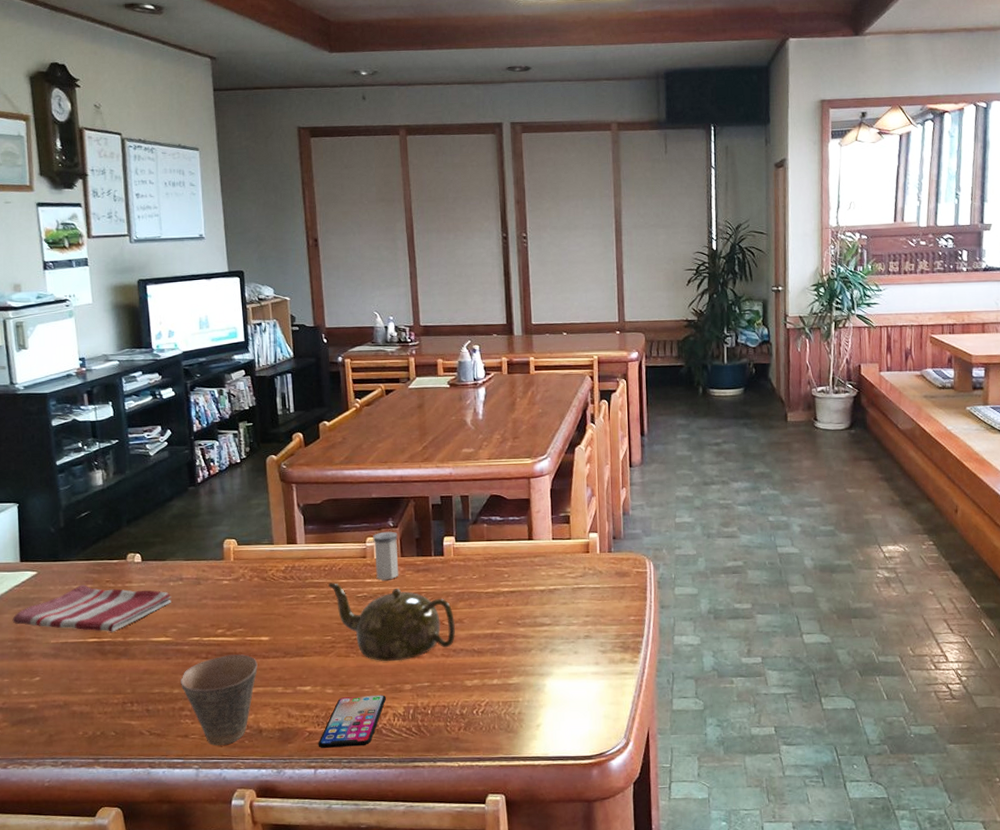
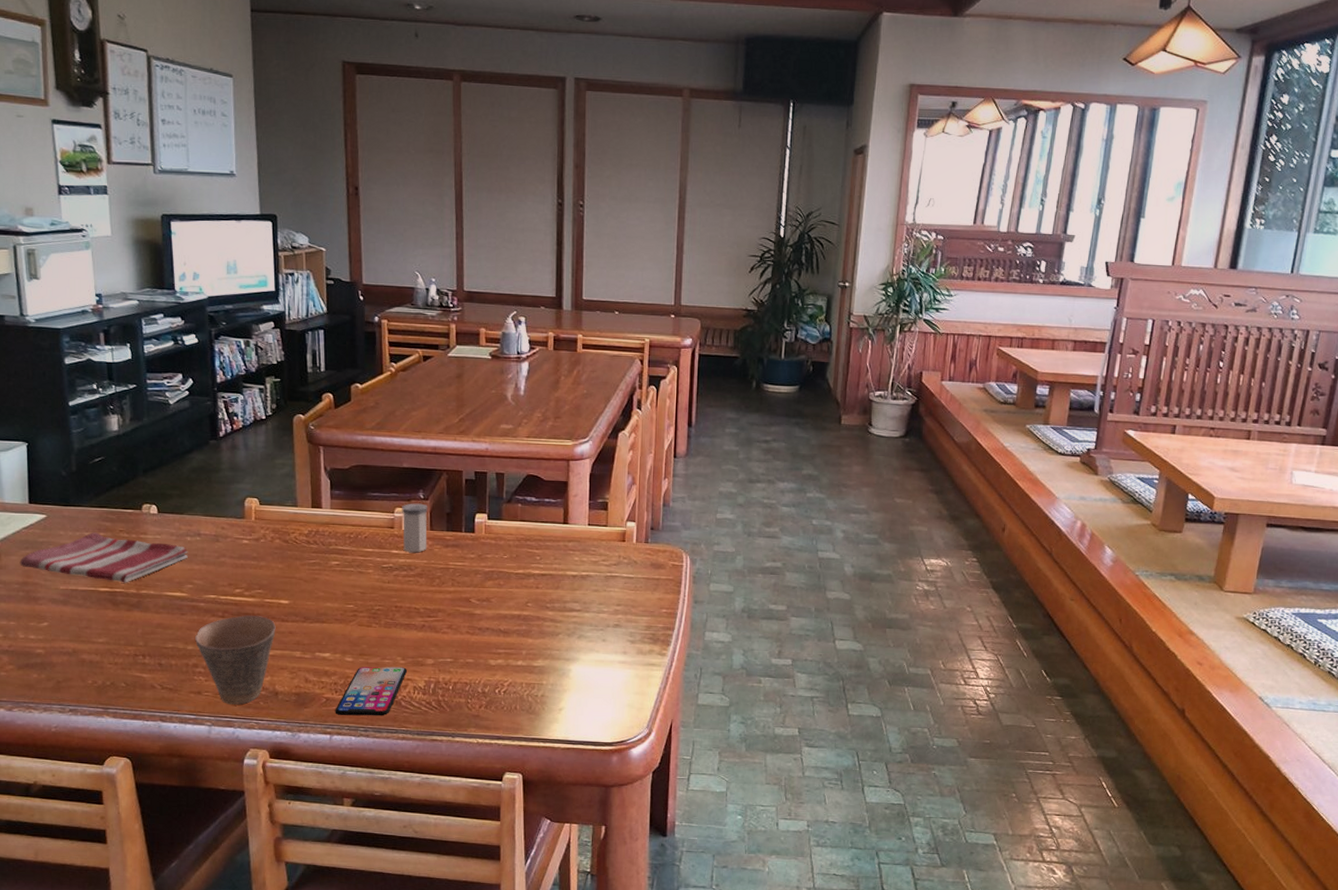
teapot: present [328,582,455,662] -> none [353,551,482,635]

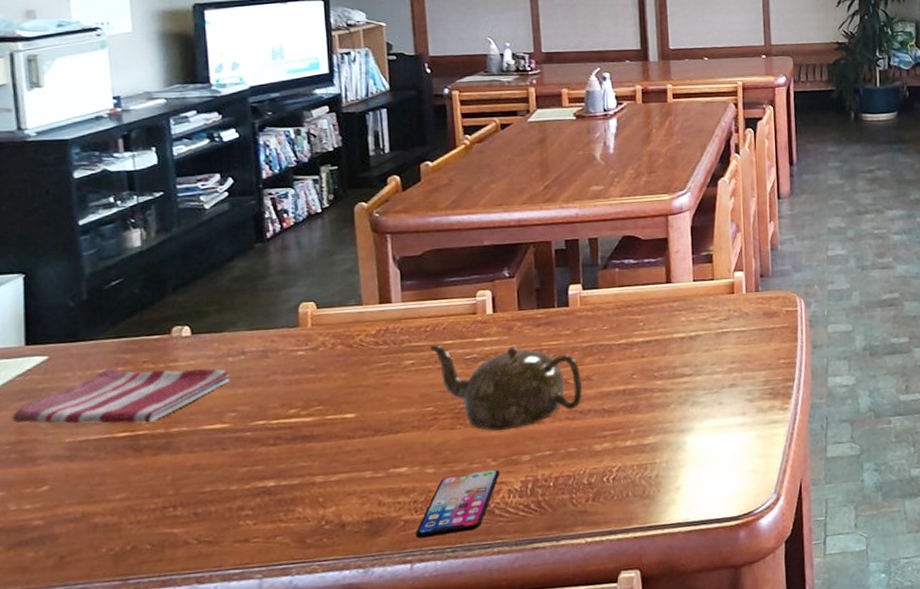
cup: present [195,615,276,705] -> none [240,436,340,548]
teapot: none [353,551,482,635] -> present [430,344,582,431]
salt shaker: present [402,503,428,553] -> none [484,282,516,339]

